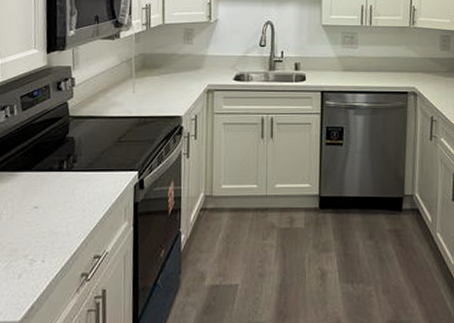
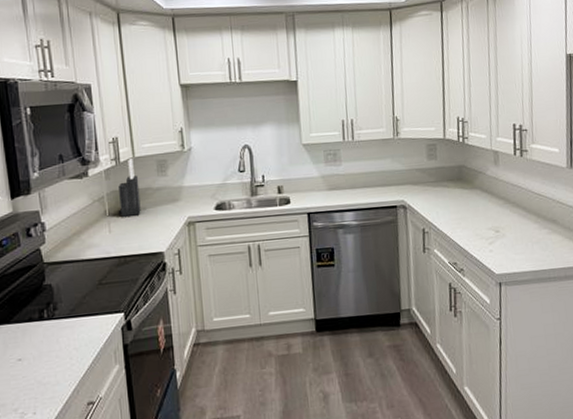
knife block: none [143,25,166,79] -> present [118,159,141,217]

